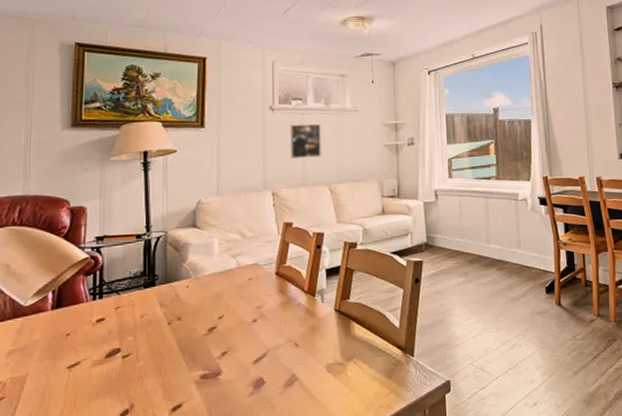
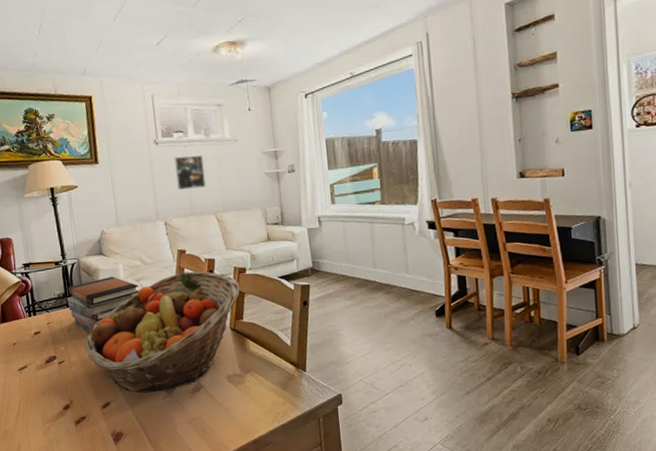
book stack: none [145,252,235,321] -> present [67,277,140,335]
fruit basket: none [159,246,348,391] -> present [85,271,239,393]

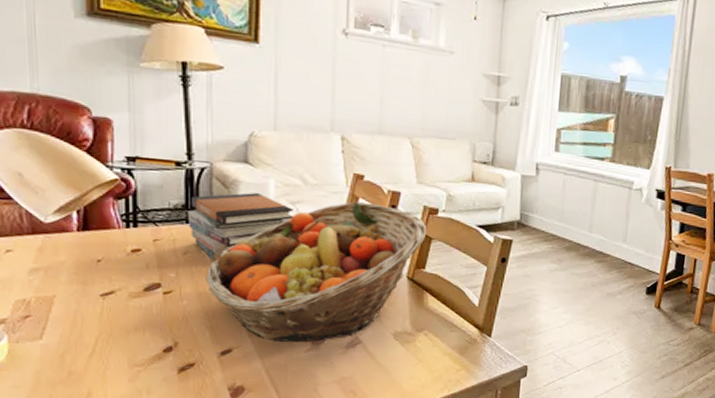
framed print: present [174,155,207,190] -> none [365,56,407,104]

